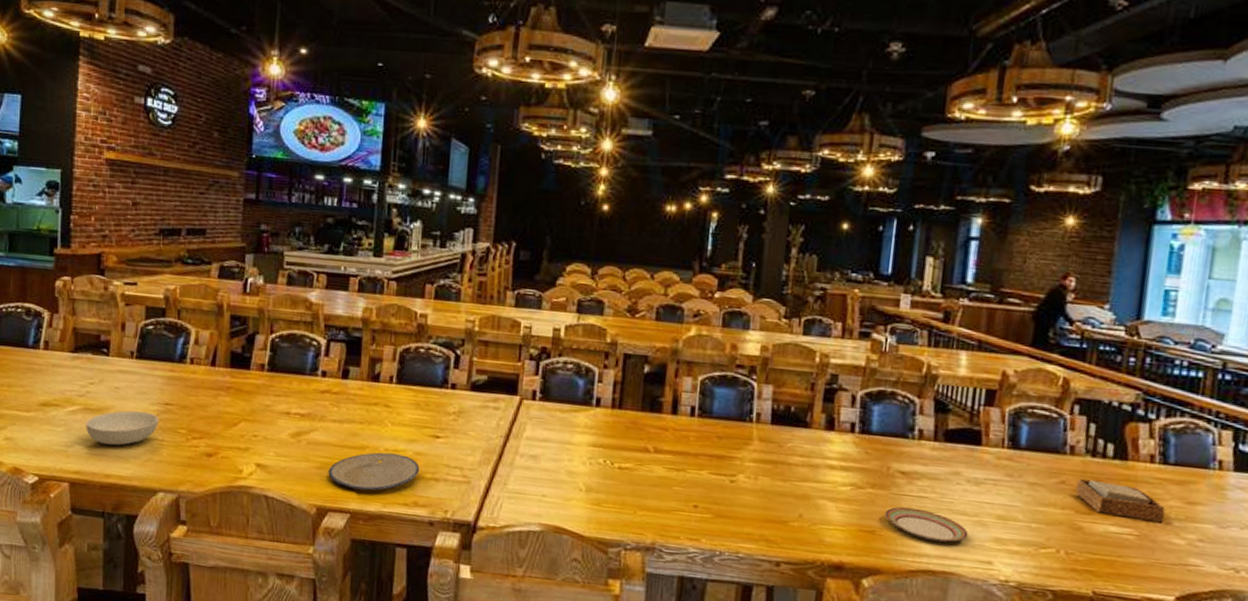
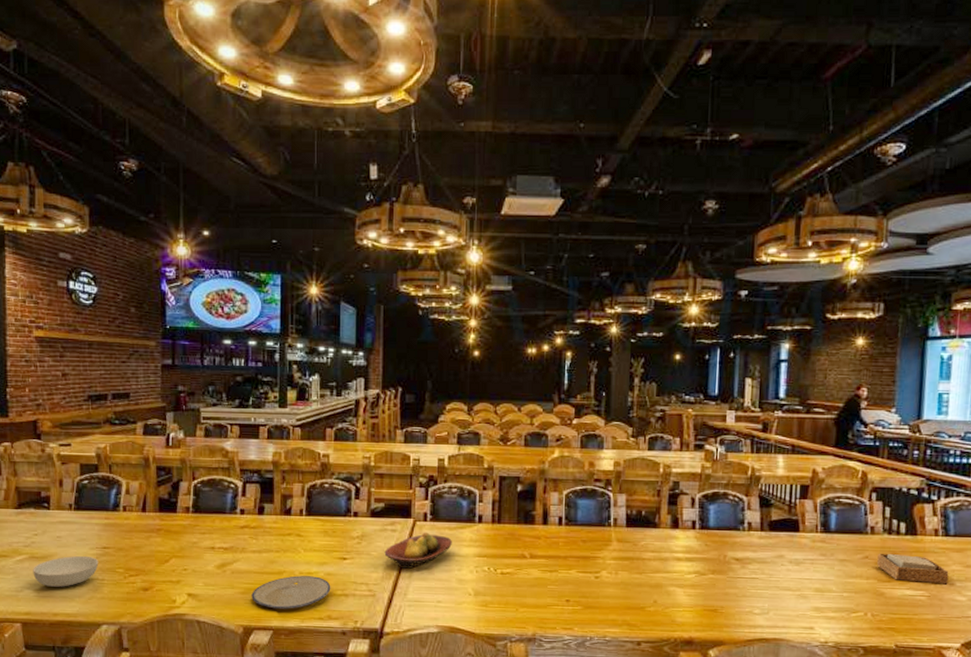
fruit bowl: none [483,412,564,456] -> present [384,532,452,570]
plate: present [885,506,969,543] -> none [724,587,793,615]

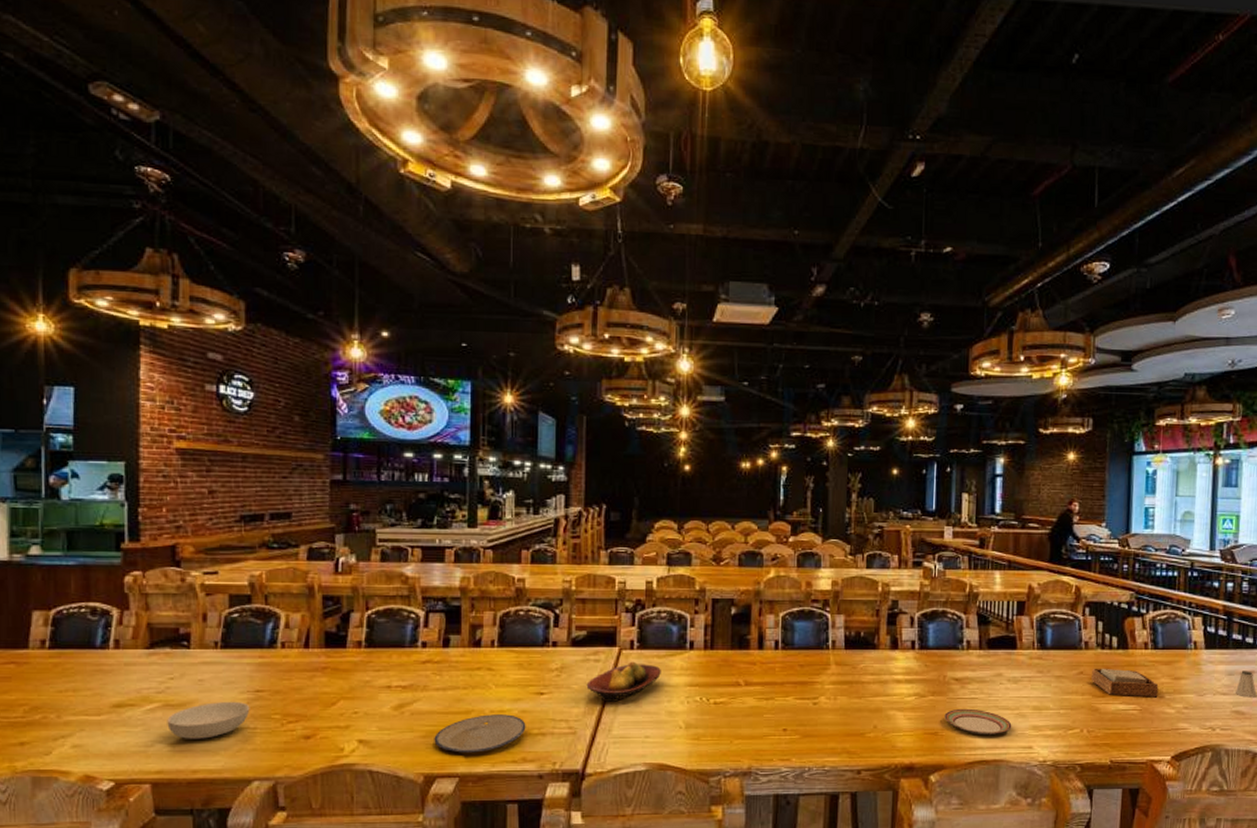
plate: none [724,587,793,615] -> present [944,708,1012,736]

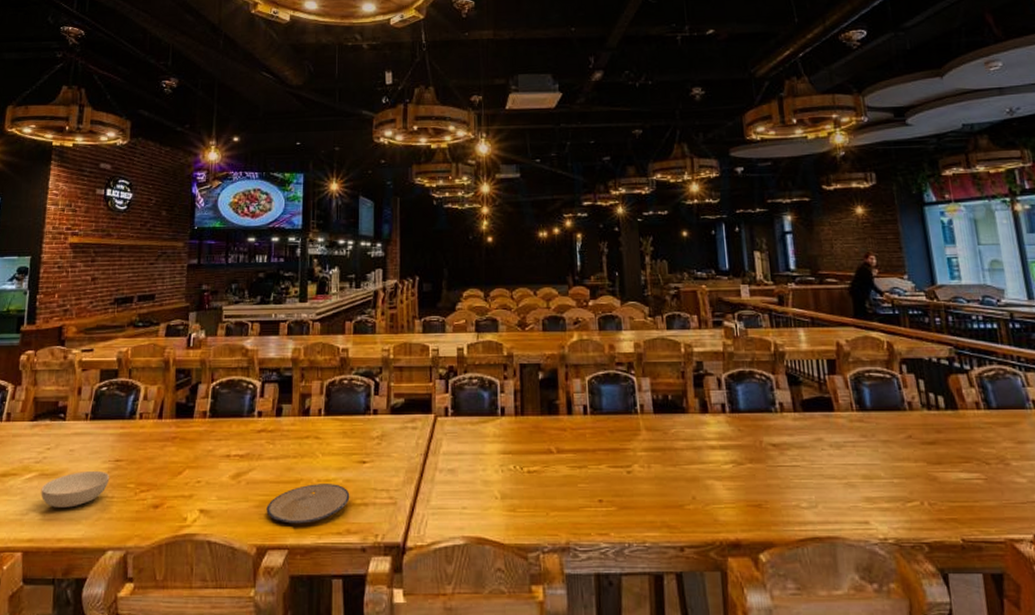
fruit bowl: present [586,661,661,703] -> none [405,428,475,472]
plate: present [944,708,1012,736] -> none [766,477,842,509]
napkin holder: present [1091,668,1159,698] -> none [921,431,1003,465]

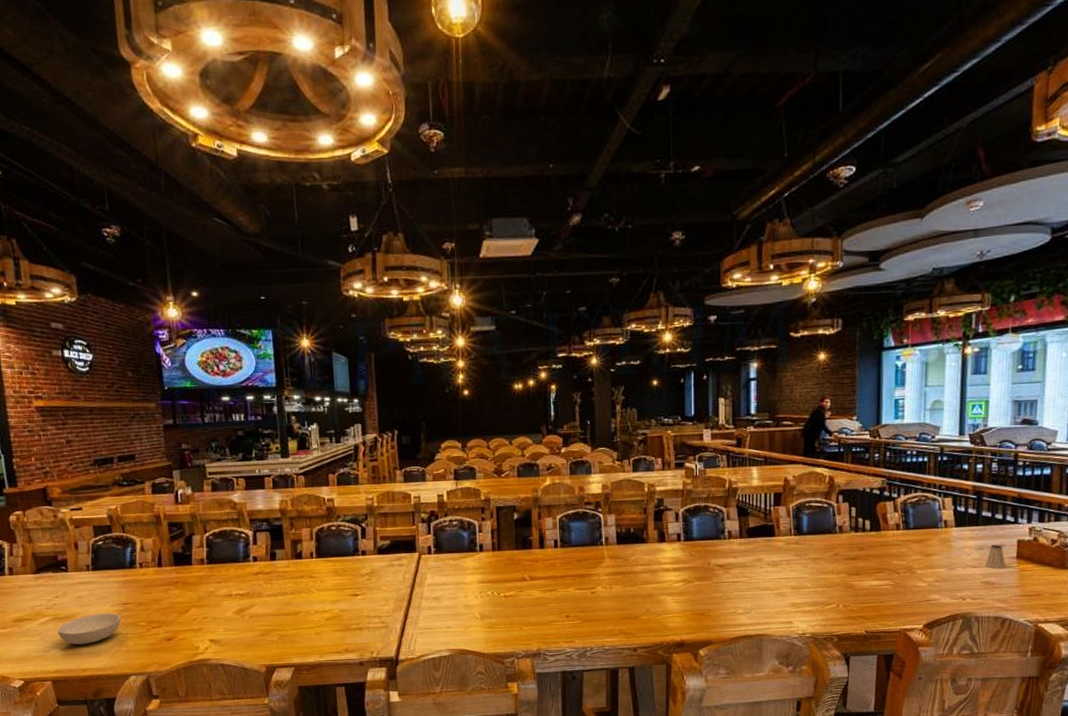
plate: present [266,484,350,524] -> none [271,613,346,647]

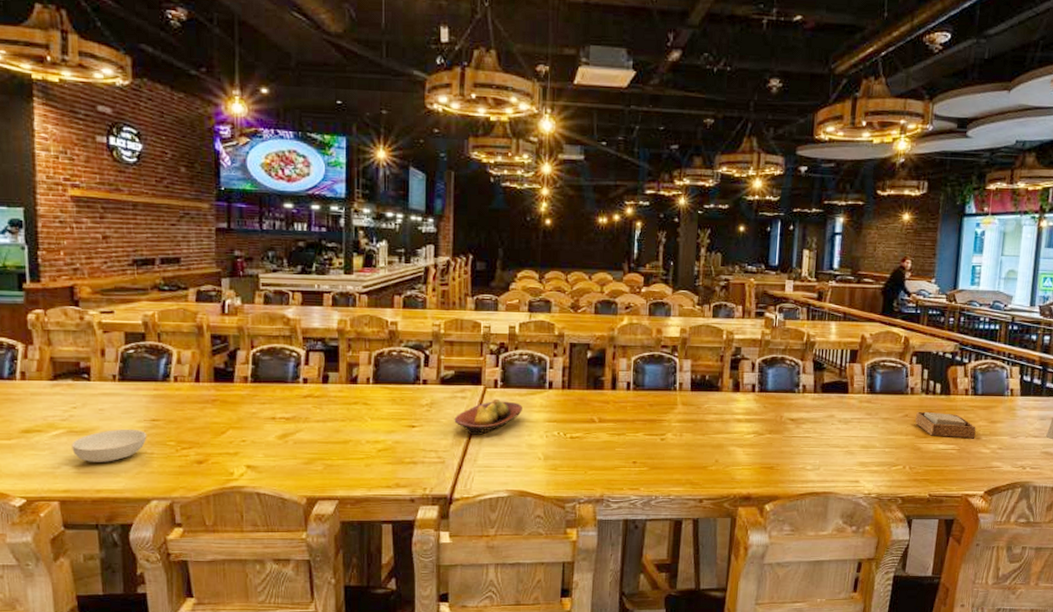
fruit bowl: none [393,564,456,601] -> present [454,398,522,436]
napkin holder: none [846,549,911,574] -> present [915,411,976,439]

